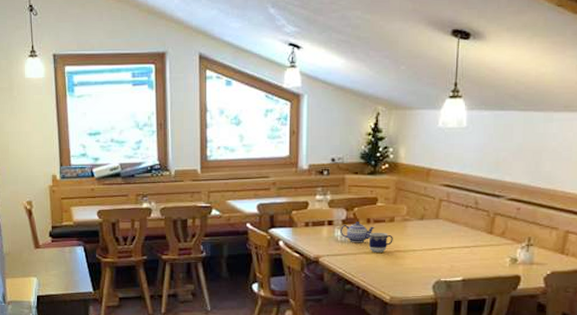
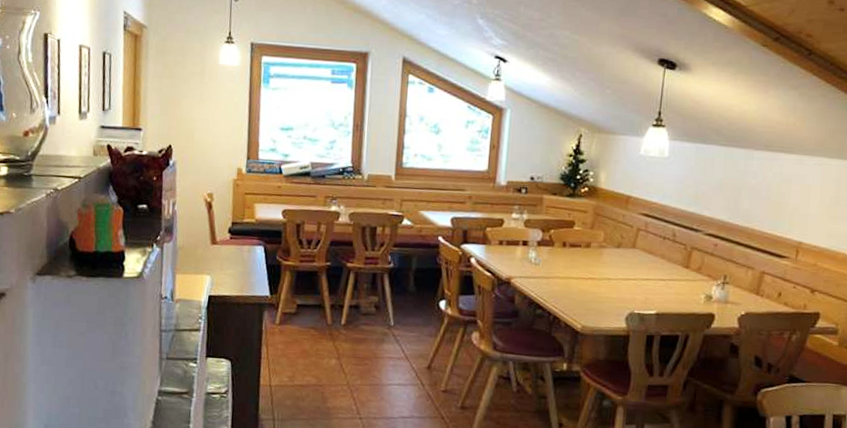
teapot: present [340,222,375,243] -> none [535,244,570,267]
cup: present [368,232,393,252] -> none [563,256,588,279]

